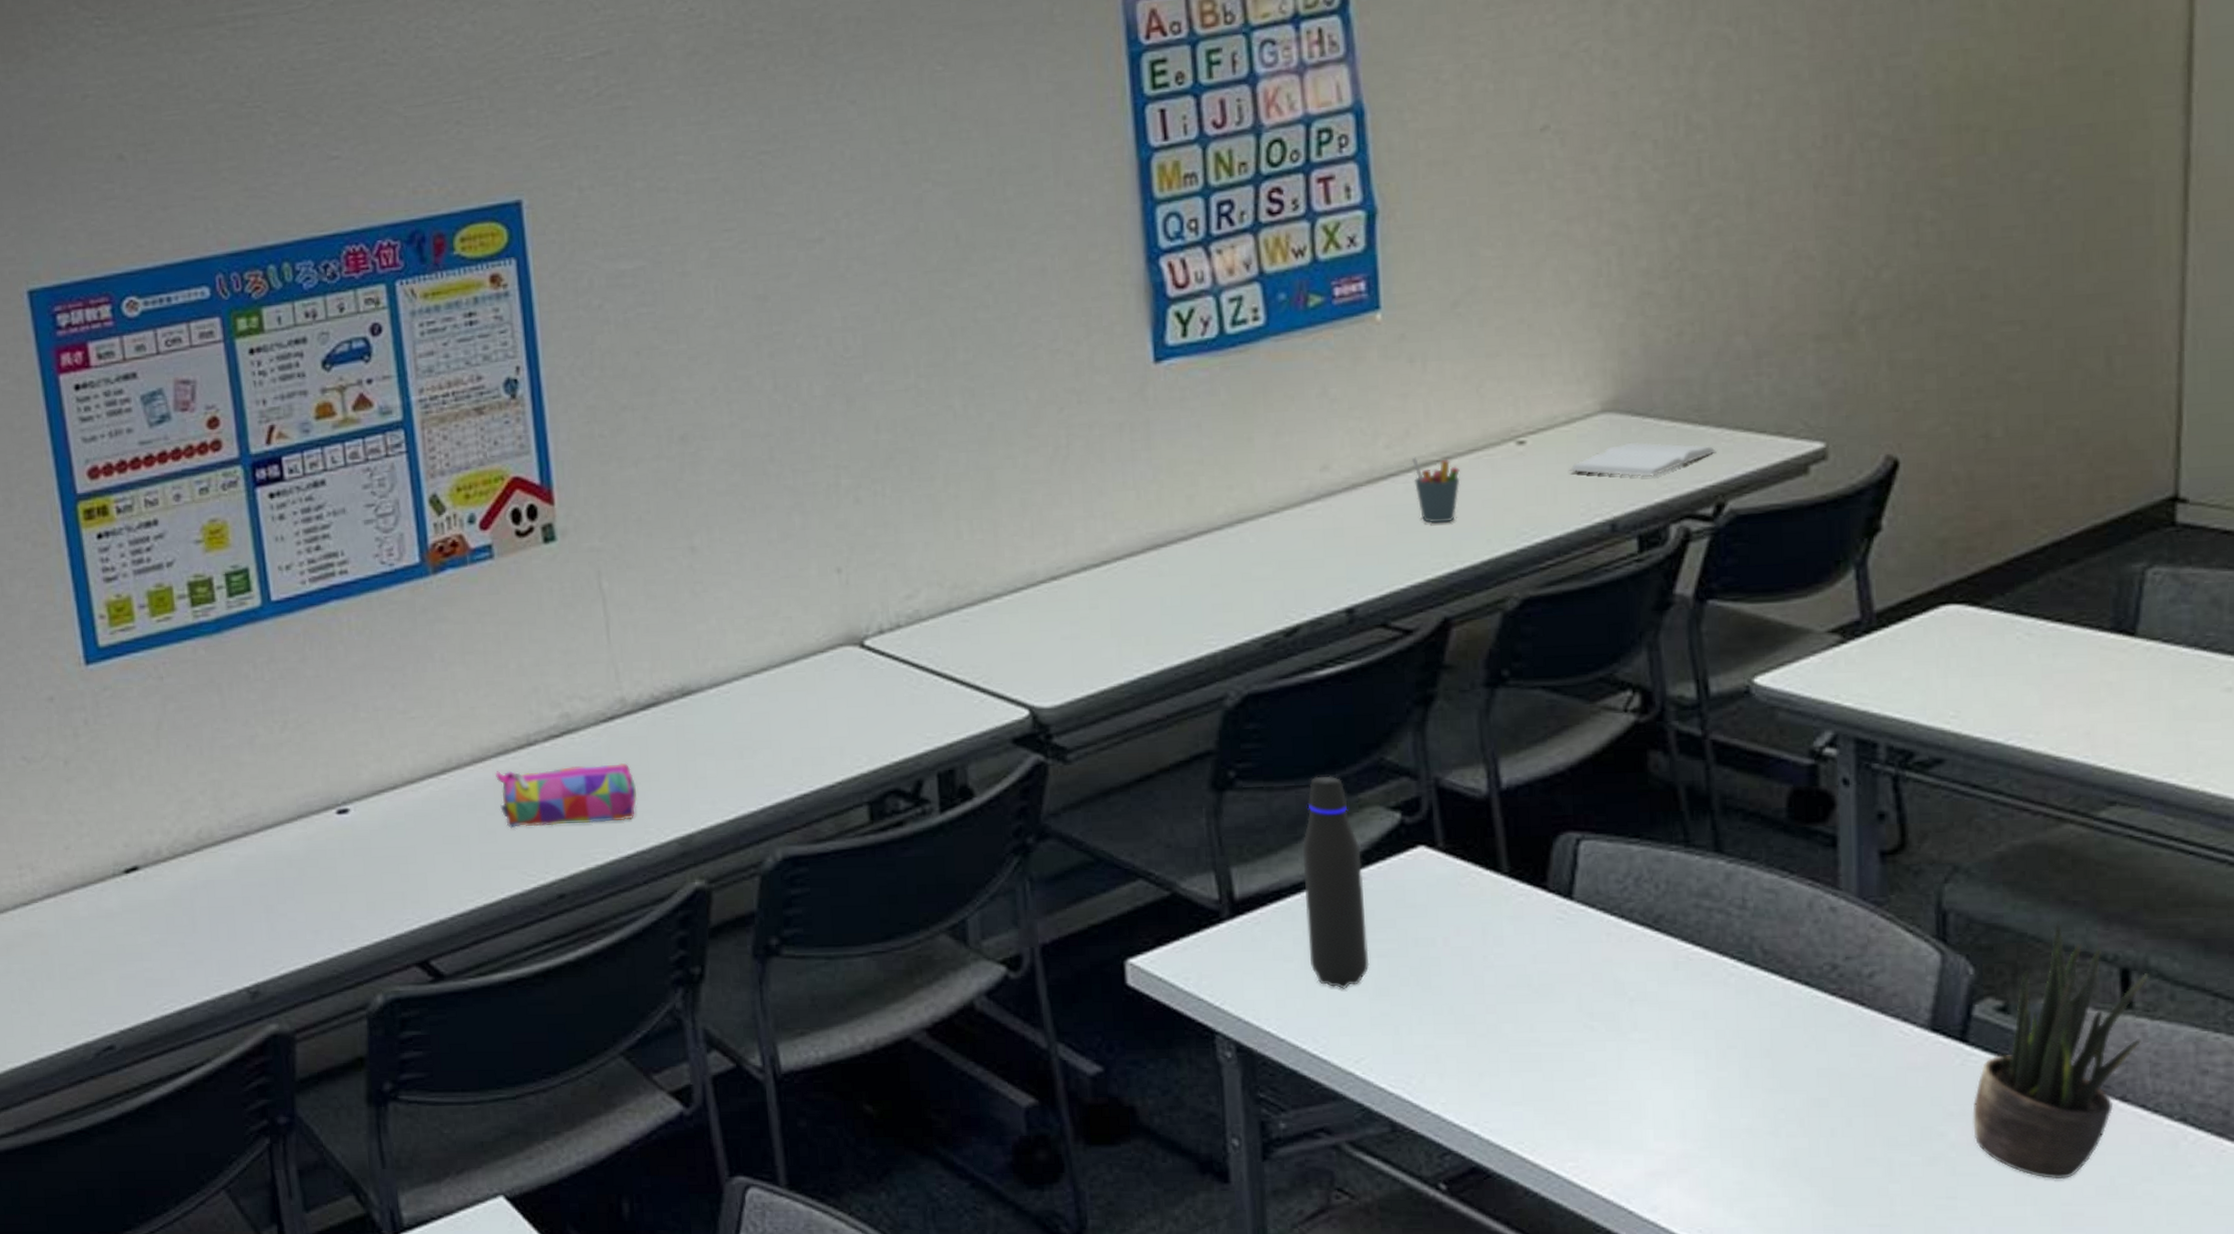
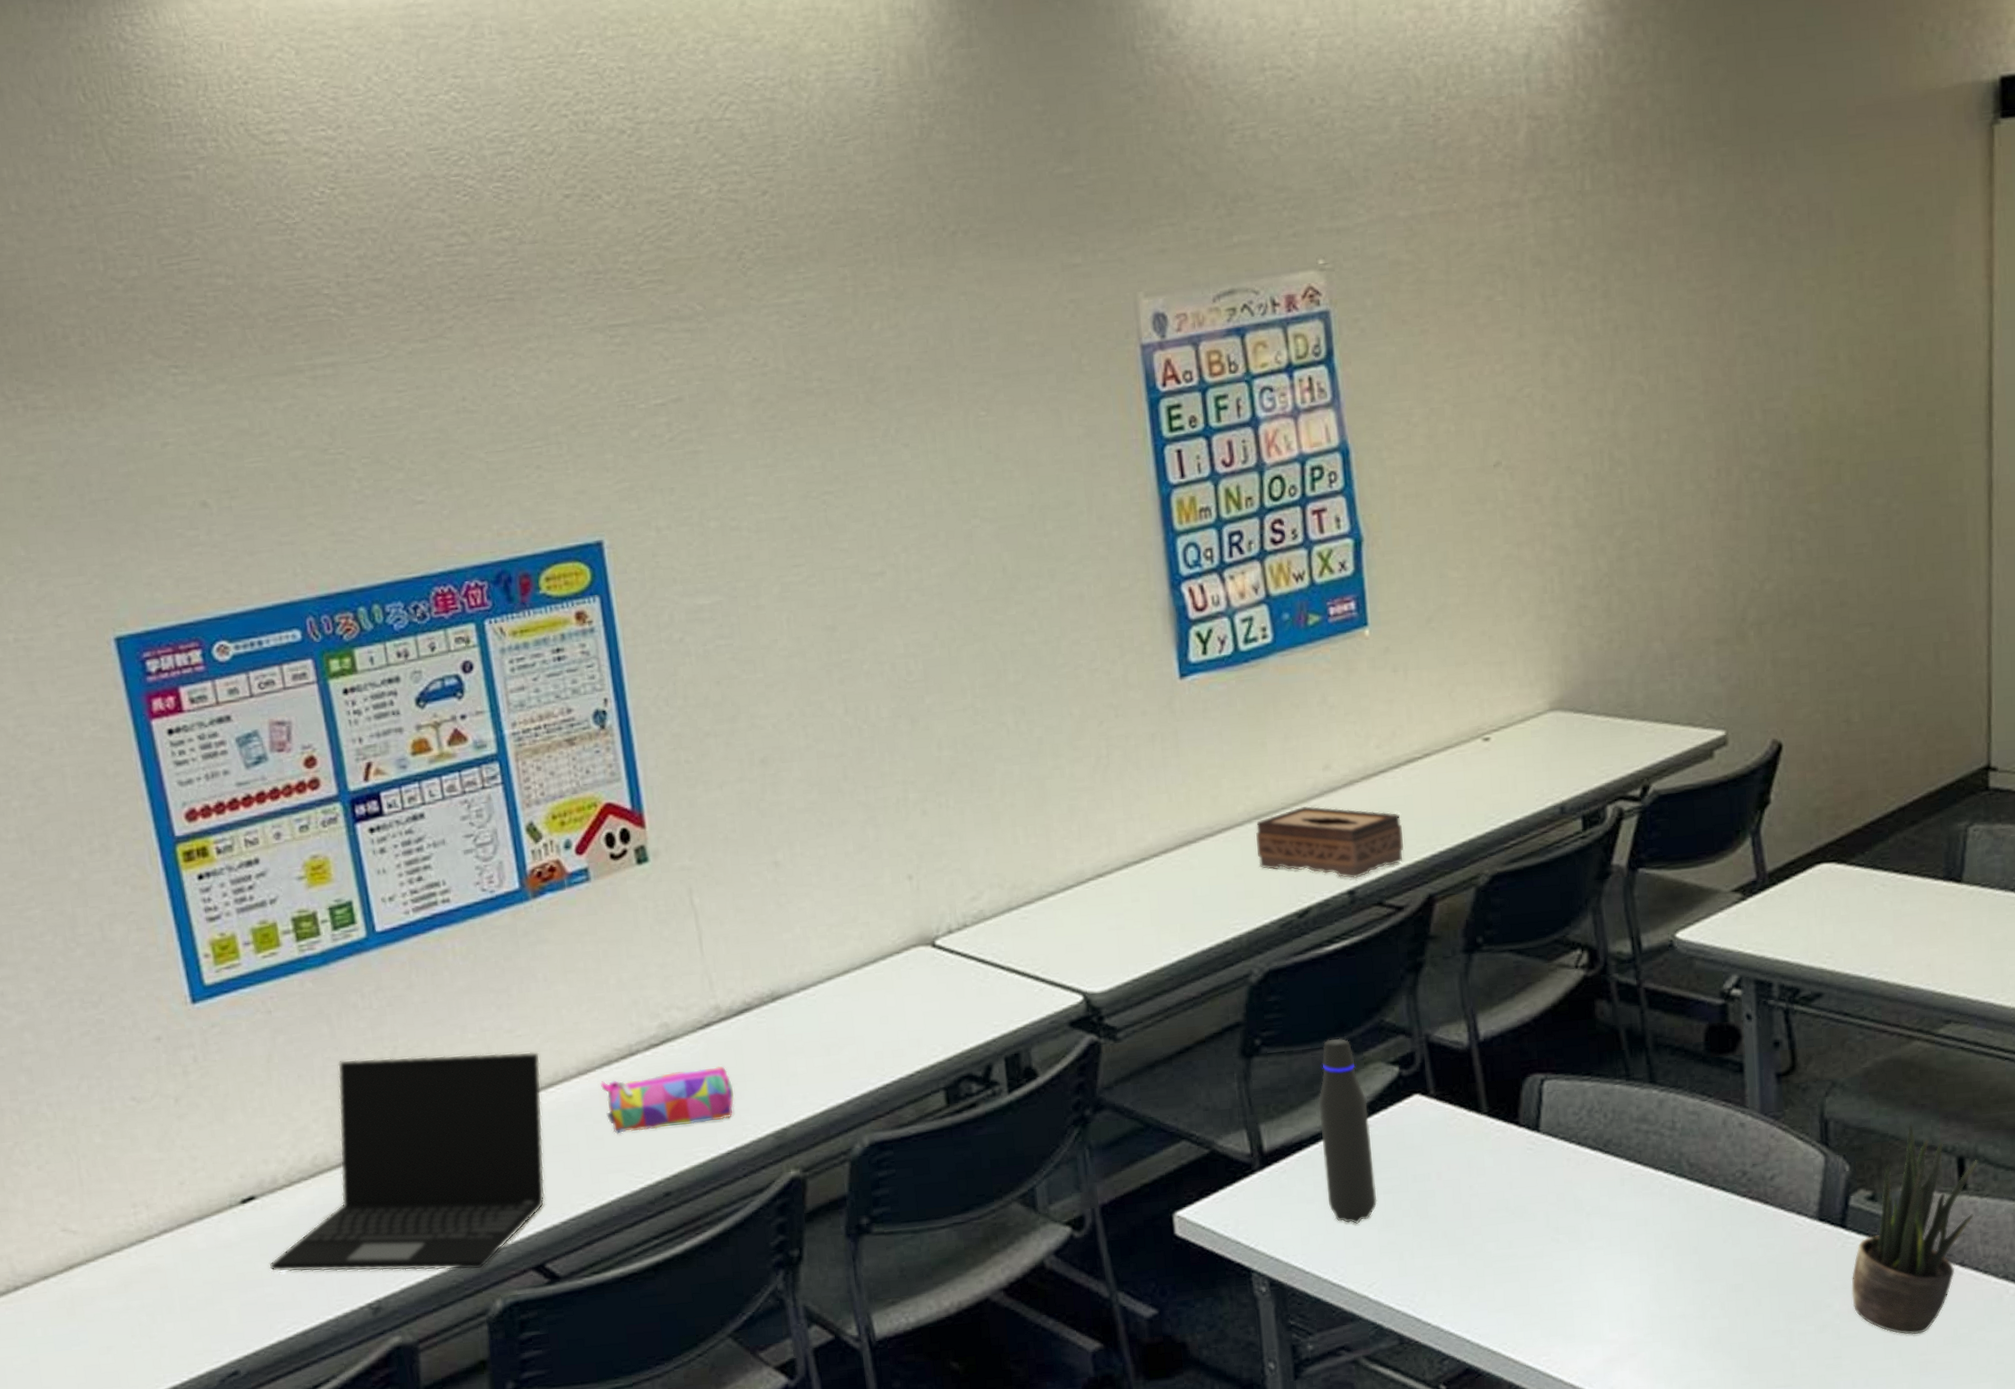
laptop: none [149,731,434,961] -> present [269,1051,545,1272]
tissue box: none [1238,510,1415,596] -> present [1256,805,1404,879]
pen holder: present [1412,457,1460,523] -> none [1398,755,1438,812]
book: present [1569,442,1717,477] -> none [1525,735,1642,765]

